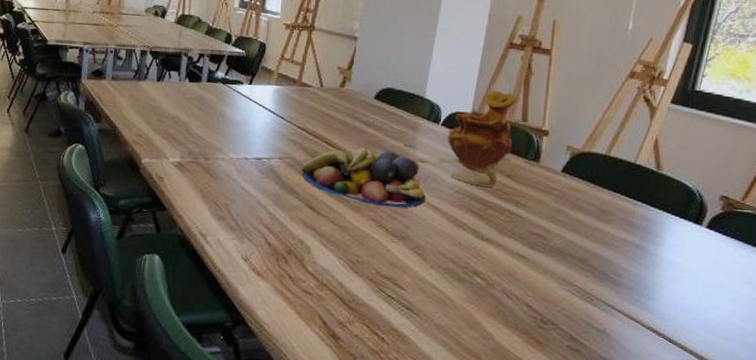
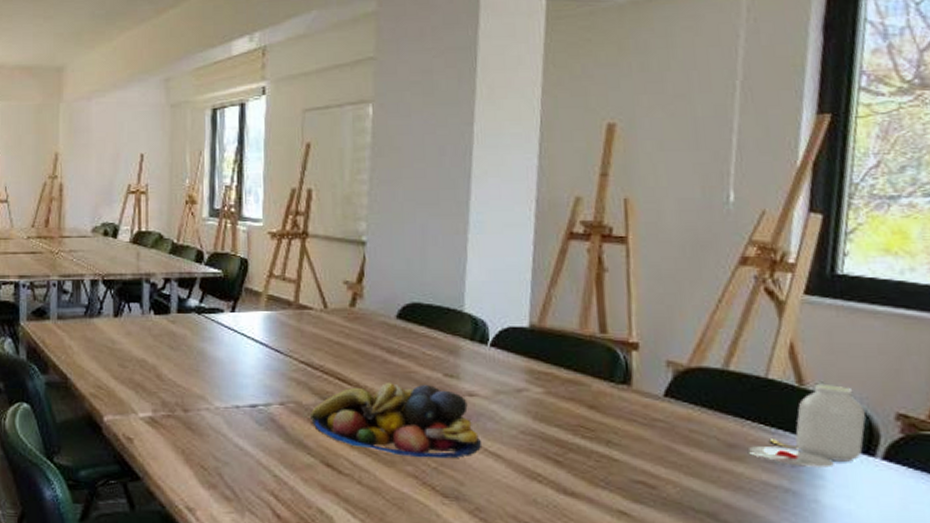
vase: present [447,90,517,187] -> none [500,295,591,423]
jar: none [615,170,699,231] -> present [749,385,866,468]

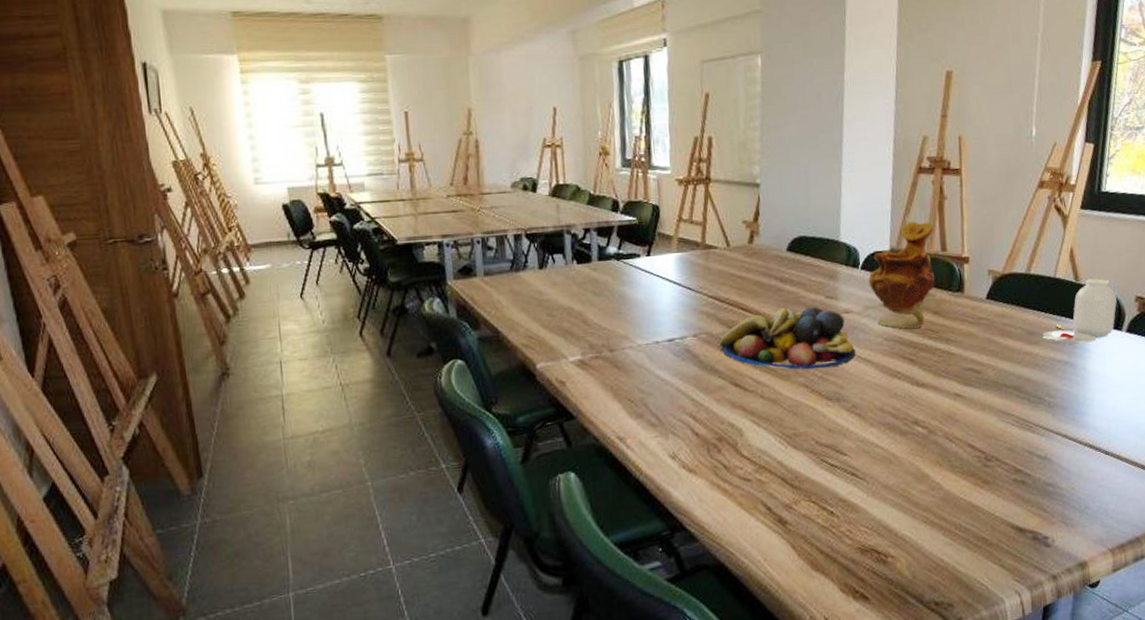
vase: none [500,295,591,423] -> present [868,221,935,329]

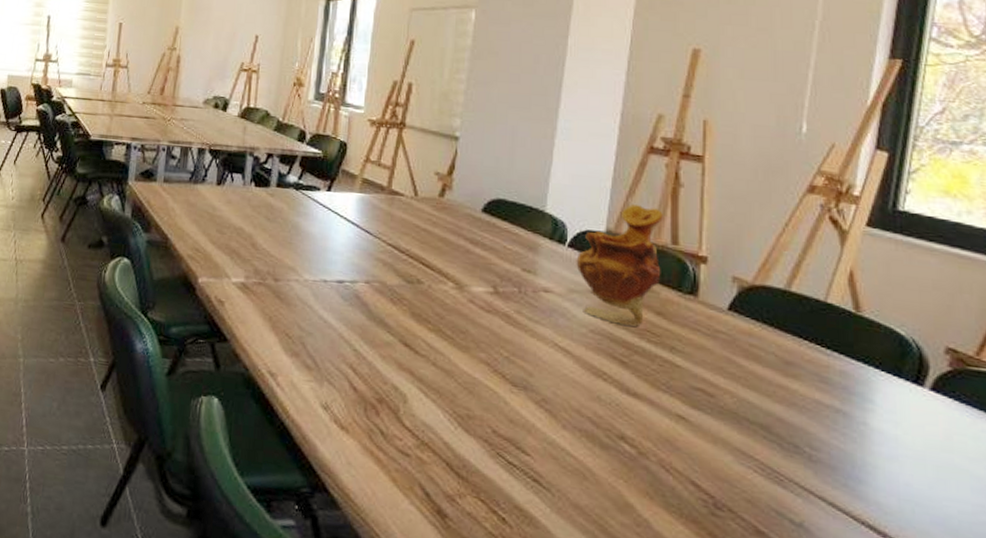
fruit bowl: present [720,307,855,370] -> none [393,272,552,350]
jar: present [1042,279,1117,344] -> none [805,312,916,393]

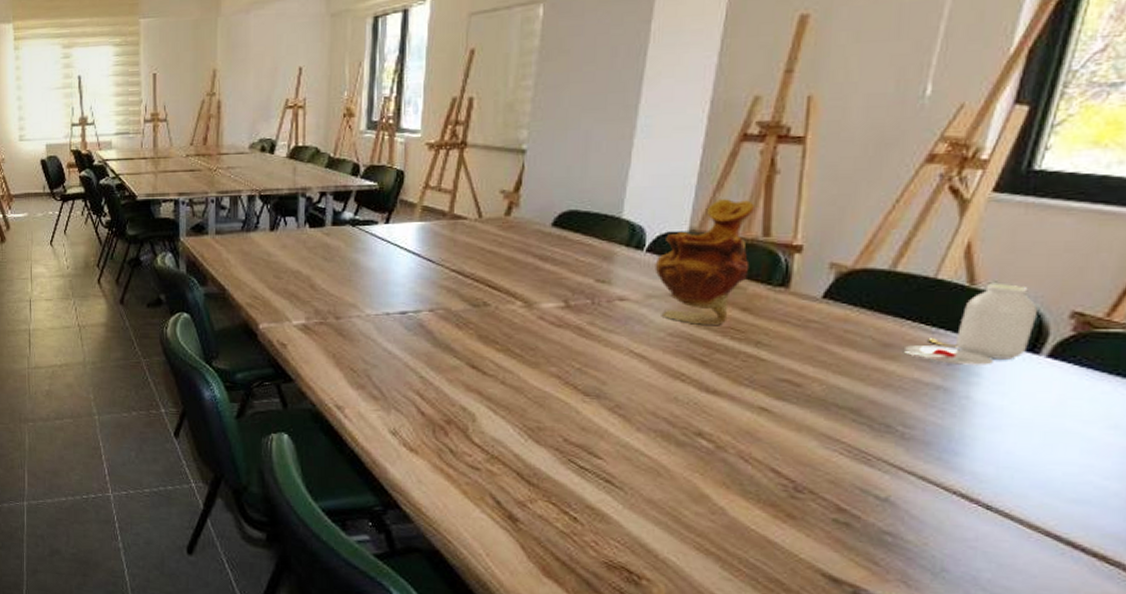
jar: none [805,312,916,393] -> present [904,284,1037,365]

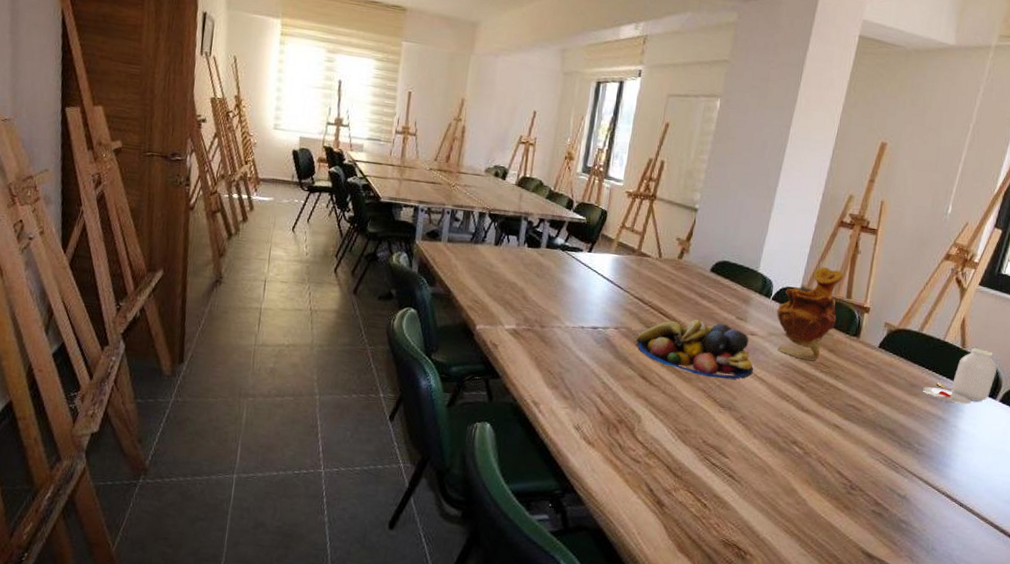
fruit bowl: none [459,289,627,360] -> present [636,319,753,379]

